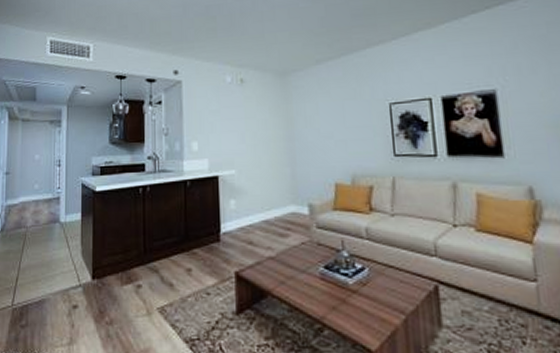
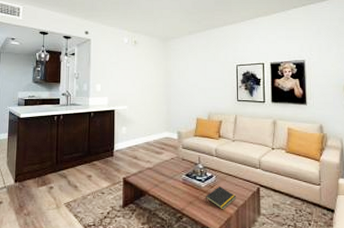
notepad: none [356,284,403,319] -> present [206,186,237,210]

